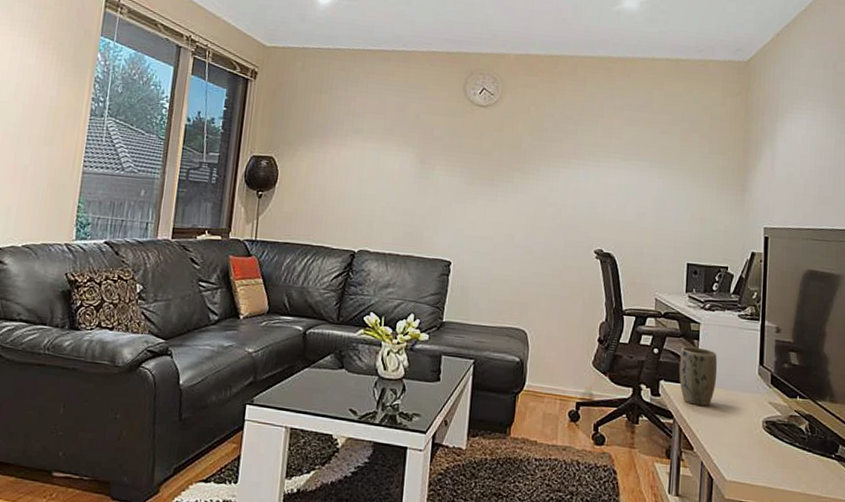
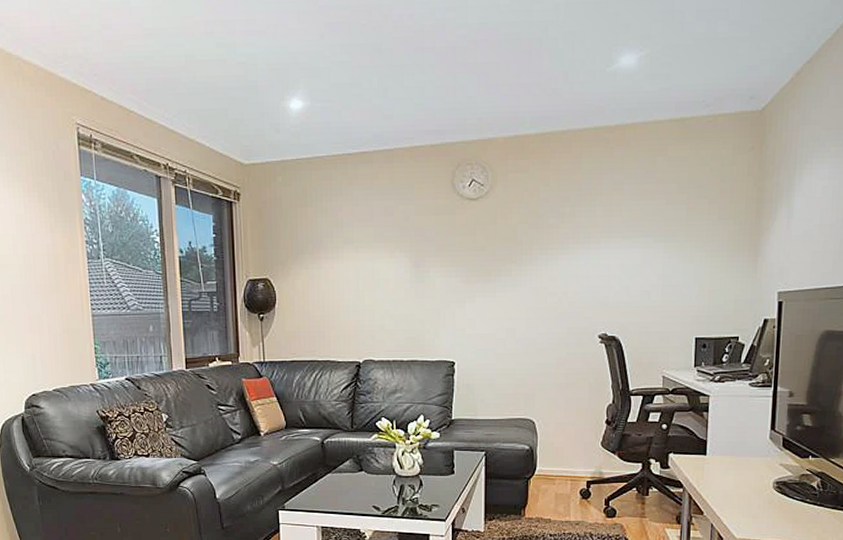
plant pot: present [679,346,718,406] -> none [688,419,728,473]

